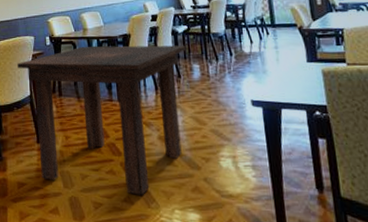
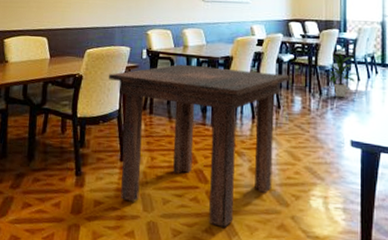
indoor plant: none [220,19,251,60] -> present [327,53,359,97]

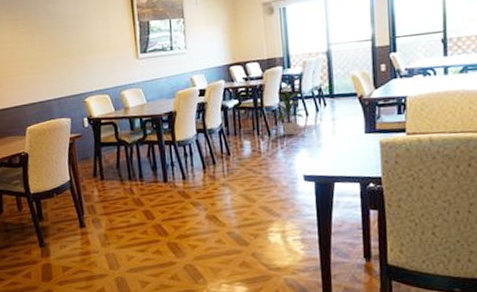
dining table: present [109,64,290,227] -> none [54,121,237,273]

